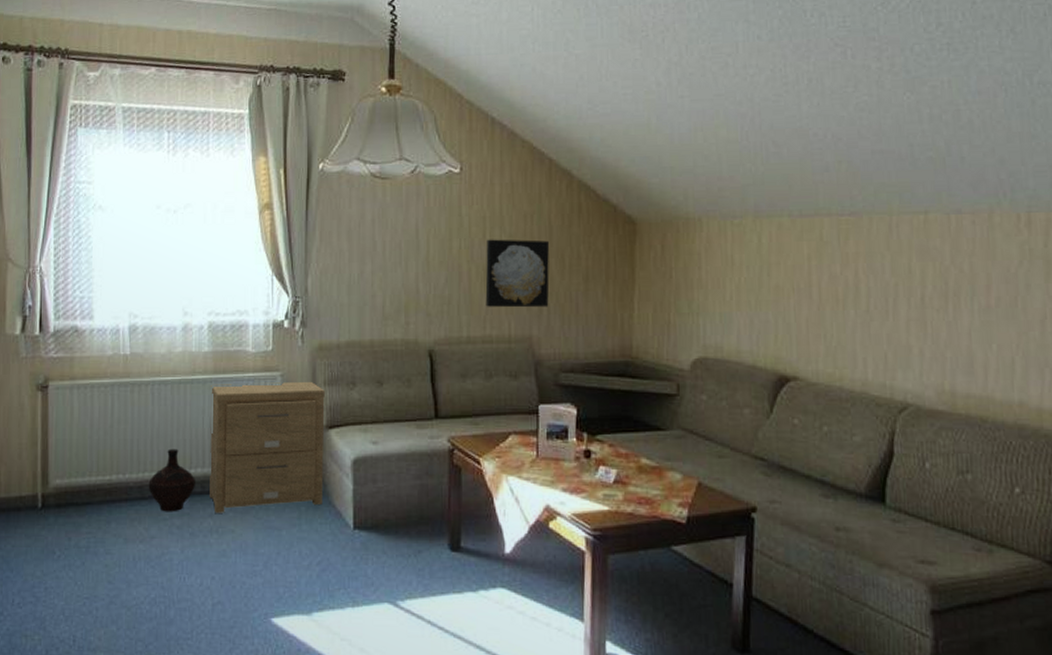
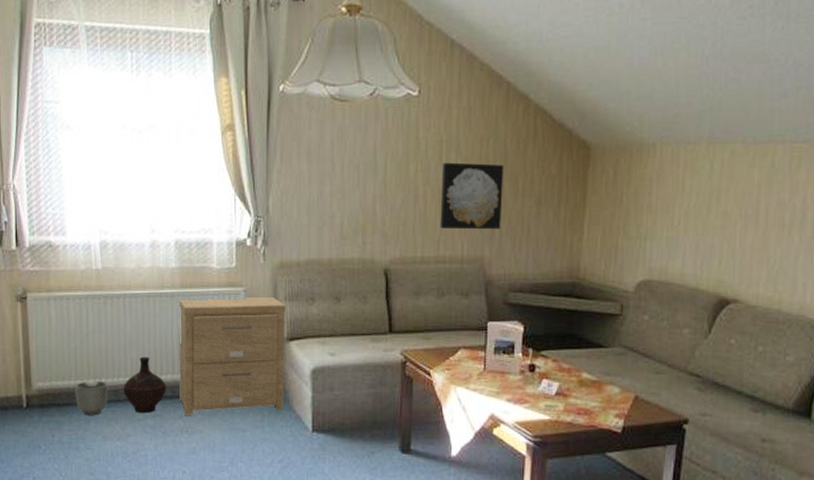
planter: none [95,476,133,516] -> present [75,380,109,416]

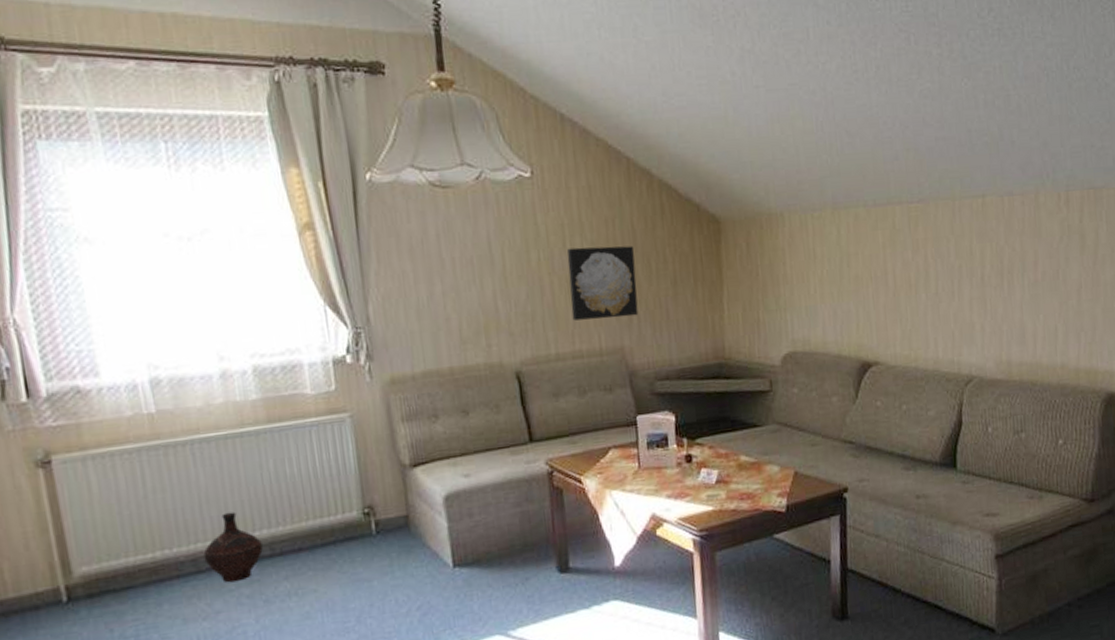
planter: present [75,380,109,416] -> none [135,551,185,598]
side table: present [178,296,286,415] -> none [266,419,415,575]

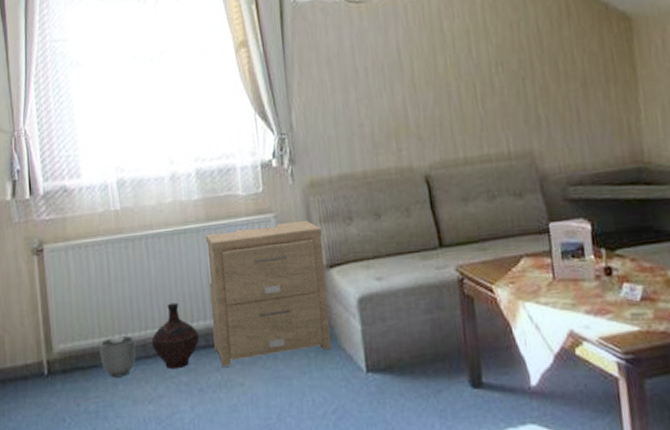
planter: none [135,551,185,598] -> present [99,335,137,378]
side table: none [266,419,415,575] -> present [204,220,331,366]
wall art: present [567,245,639,321] -> none [473,48,547,125]

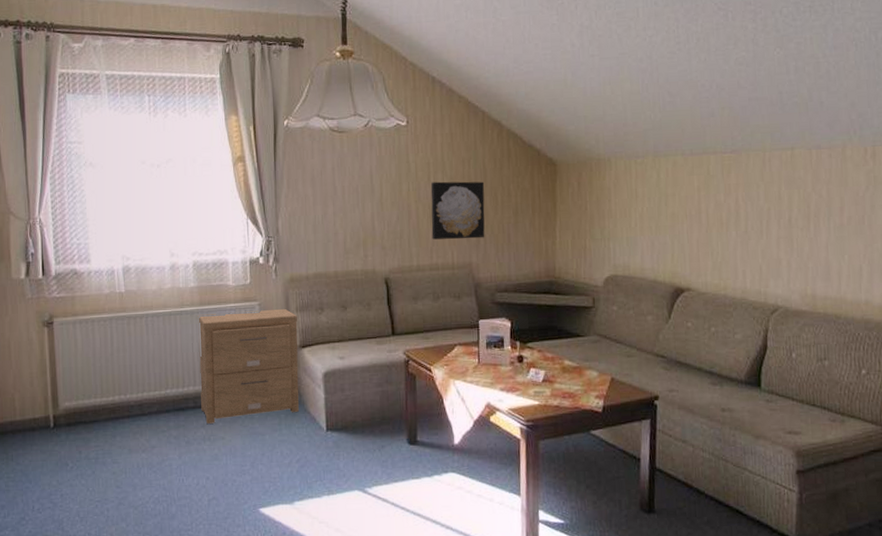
planter: present [99,335,137,378] -> none [101,396,134,431]
ceramic jug: present [151,302,199,370] -> none [147,371,188,425]
wall art: none [473,48,547,125] -> present [430,181,485,240]

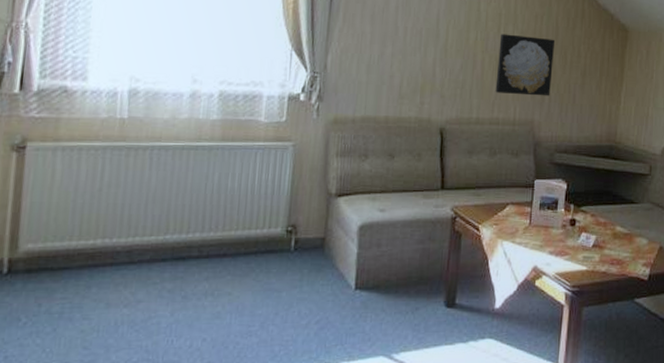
side table: present [198,308,299,424] -> none [207,151,337,276]

